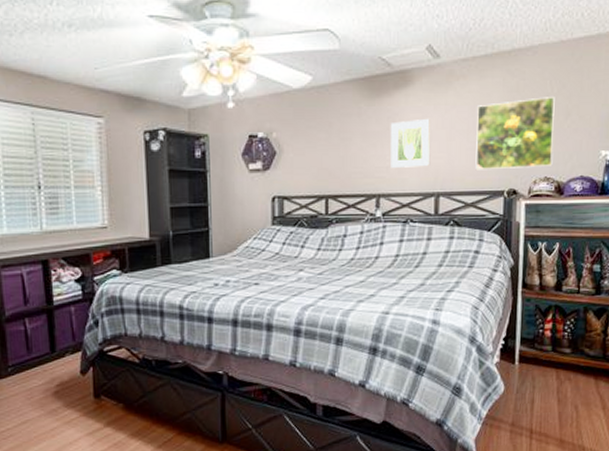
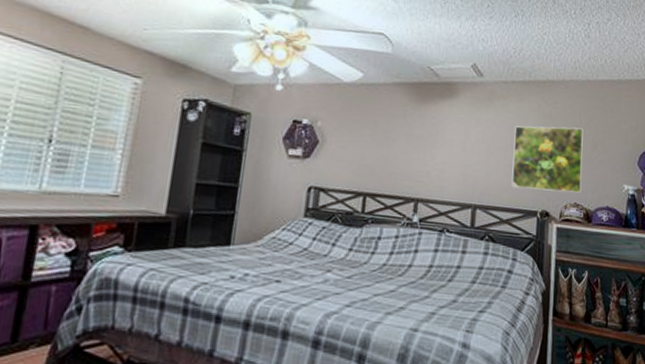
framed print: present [390,118,431,168] -> none [431,129,471,177]

